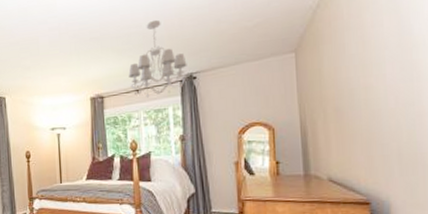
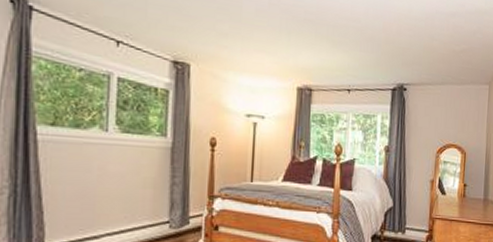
chandelier: present [128,19,187,98] -> none [341,18,400,101]

